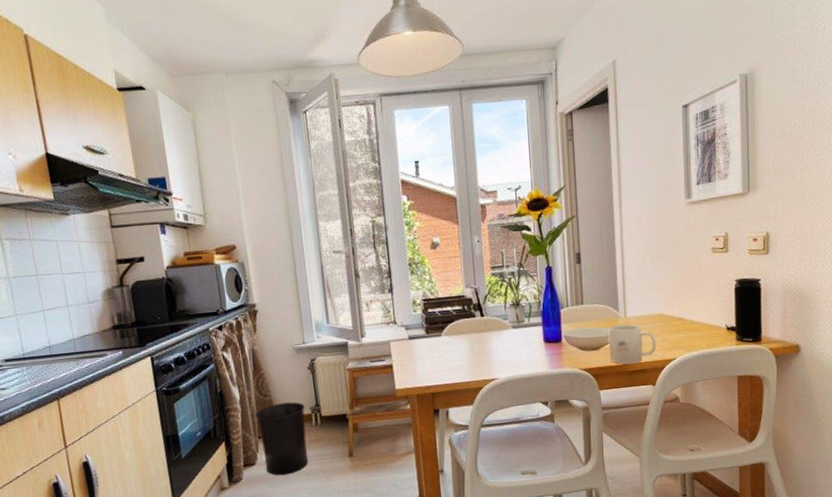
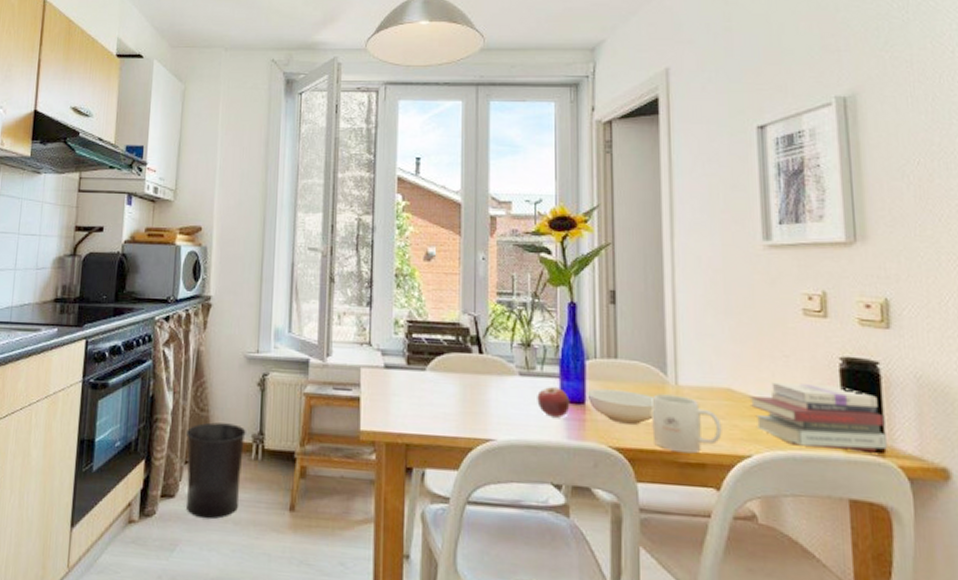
fruit: none [526,333,551,355] -> present [537,387,570,418]
books: none [675,300,762,347] -> present [749,382,887,453]

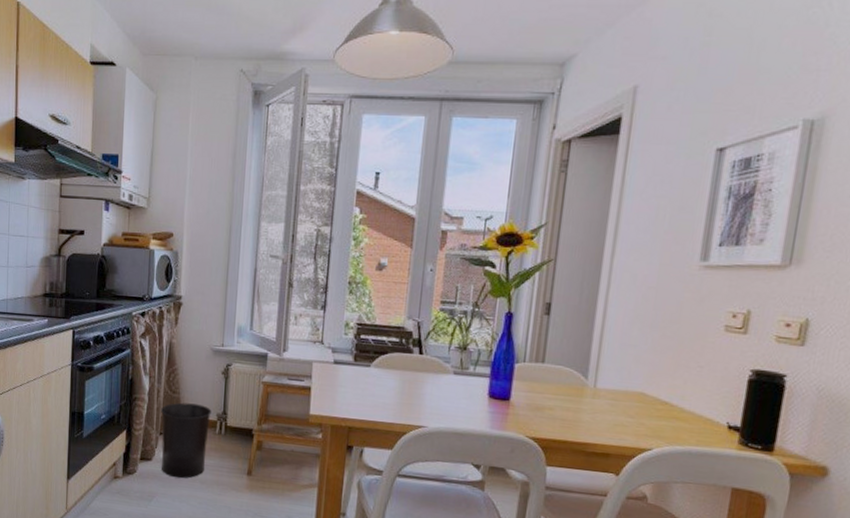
fruit: present [537,387,570,418] -> none [467,385,497,411]
bowl: present [587,388,655,425] -> none [512,388,573,419]
mug: present [651,394,722,454] -> none [566,394,630,445]
books: present [749,382,887,453] -> none [658,389,781,451]

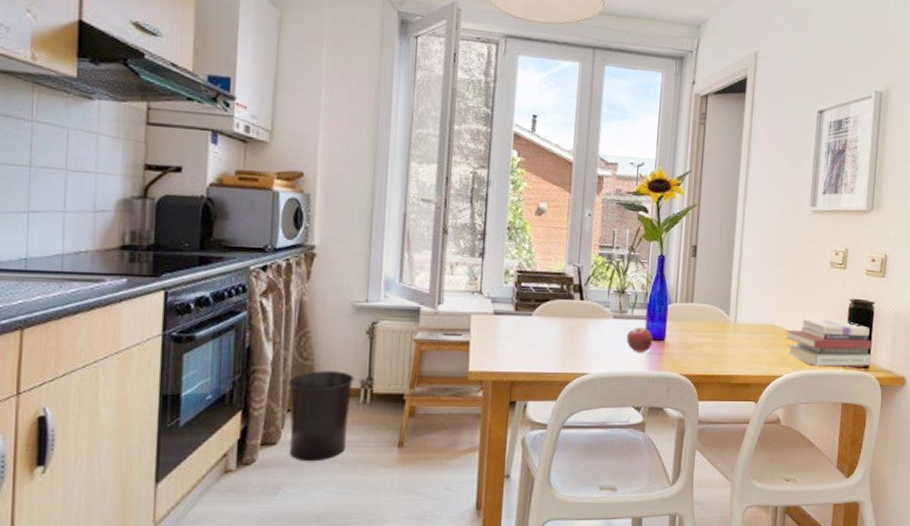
fruit: none [467,385,497,411] -> present [626,327,653,353]
books: none [658,389,781,451] -> present [785,319,872,369]

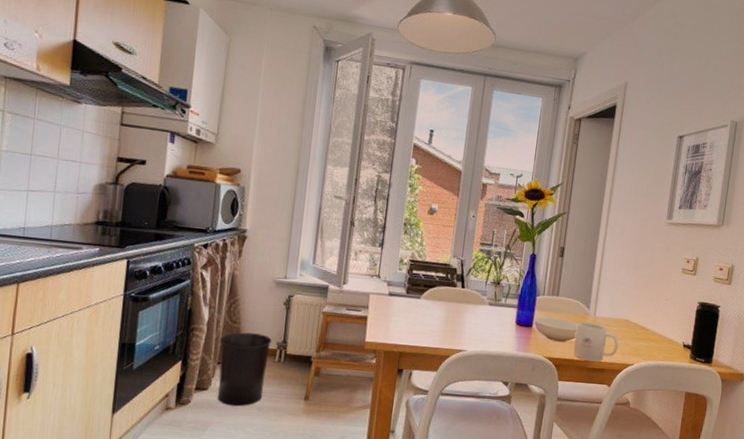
fruit: present [626,327,653,353] -> none [499,314,522,336]
bowl: none [667,328,718,356] -> present [534,316,579,342]
mug: none [713,330,764,376] -> present [573,322,619,362]
books: present [785,319,872,369] -> none [638,317,716,364]

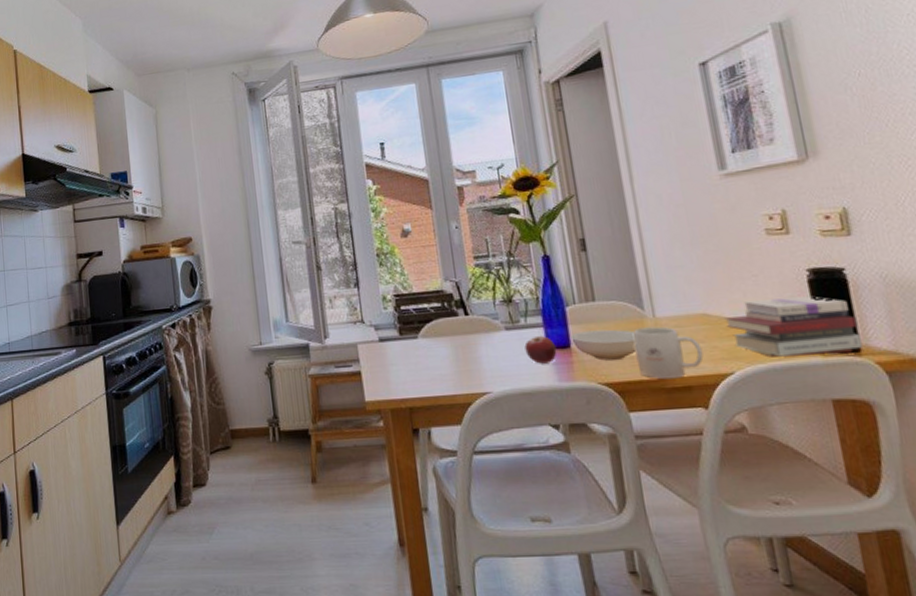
waste bin: present [217,332,272,406] -> none [207,412,265,500]
fruit: none [499,314,522,336] -> present [524,336,557,364]
books: none [638,317,716,364] -> present [724,296,862,358]

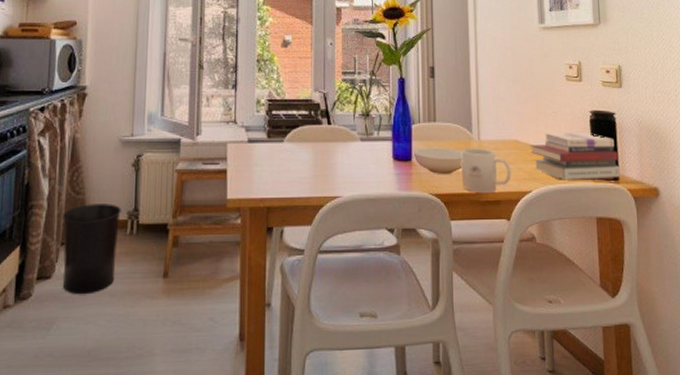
waste bin: none [207,412,265,500] -> present [62,203,121,294]
fruit: present [524,336,557,364] -> none [374,149,400,174]

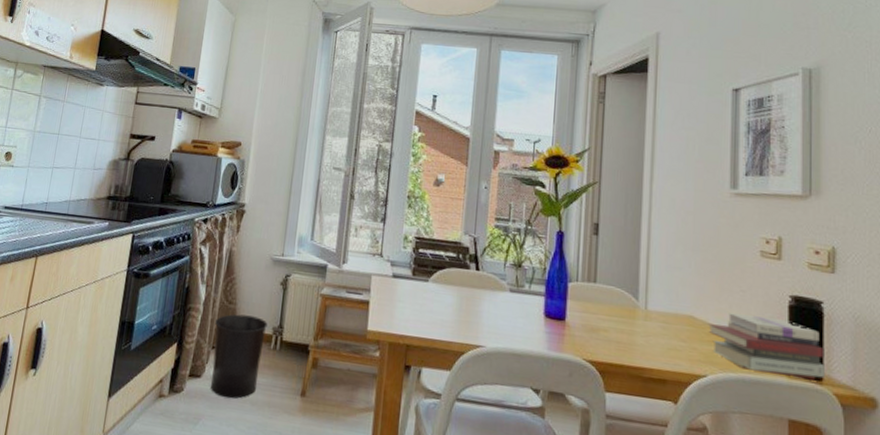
bowl: present [413,147,463,174] -> none [567,308,626,342]
mug: present [461,148,511,194] -> none [622,316,683,370]

